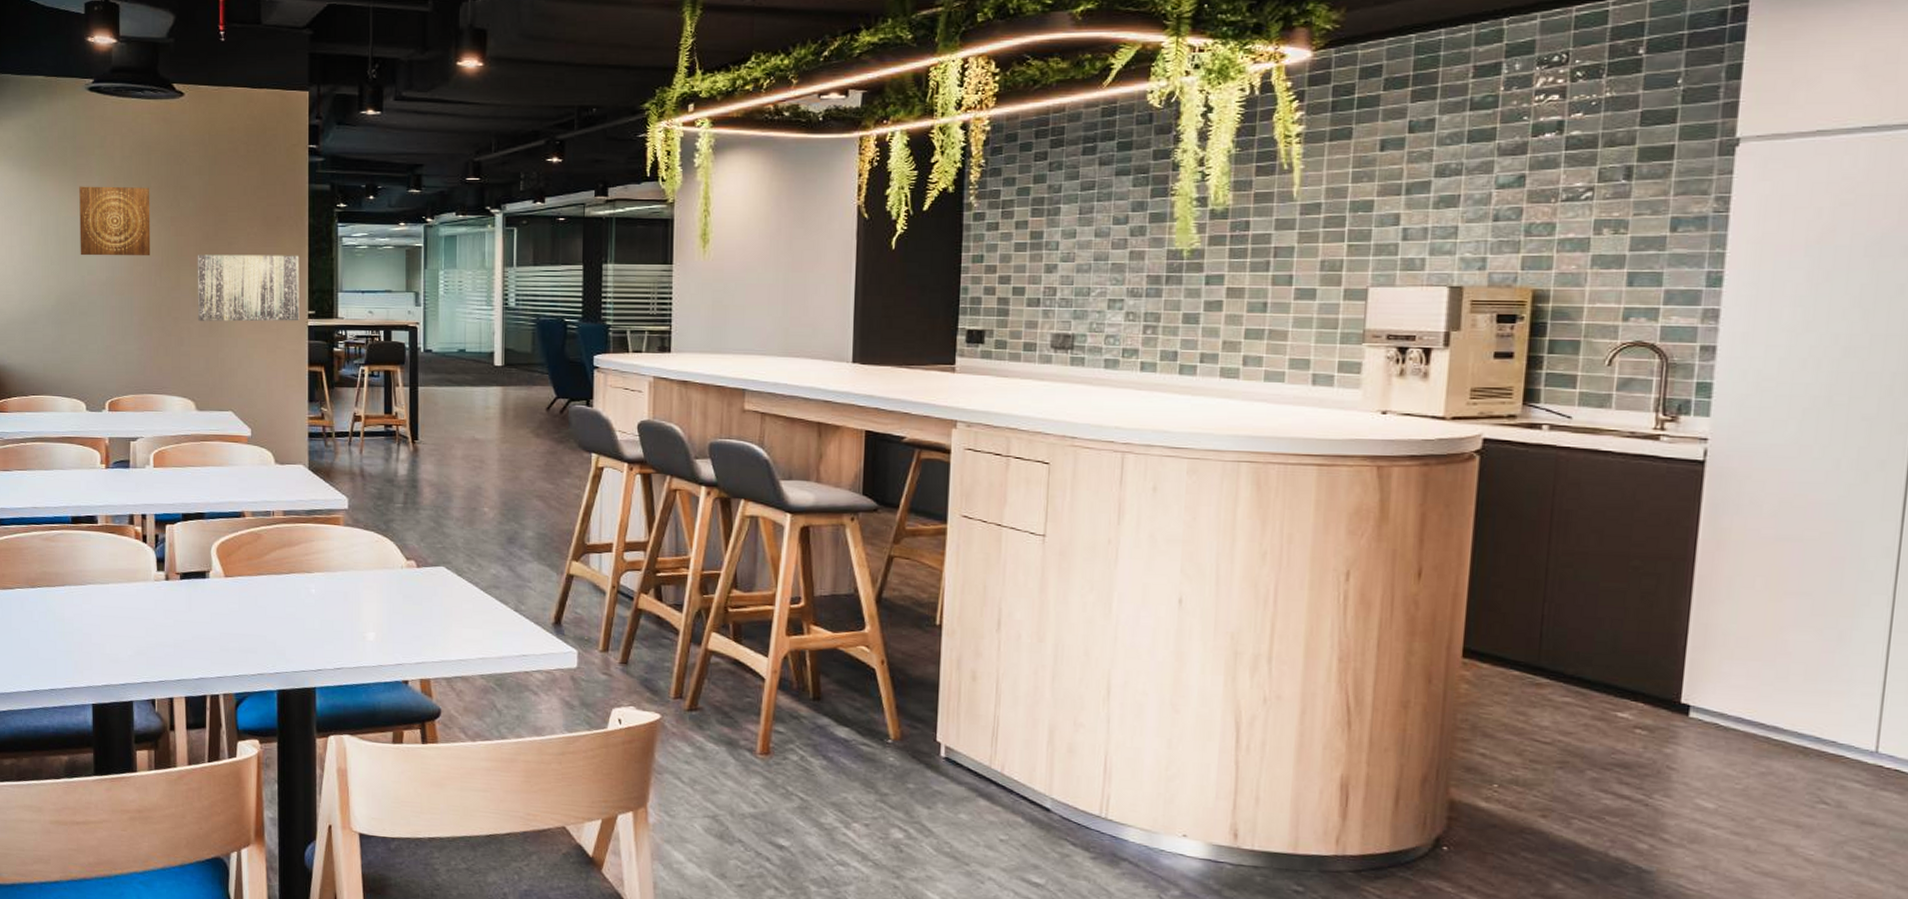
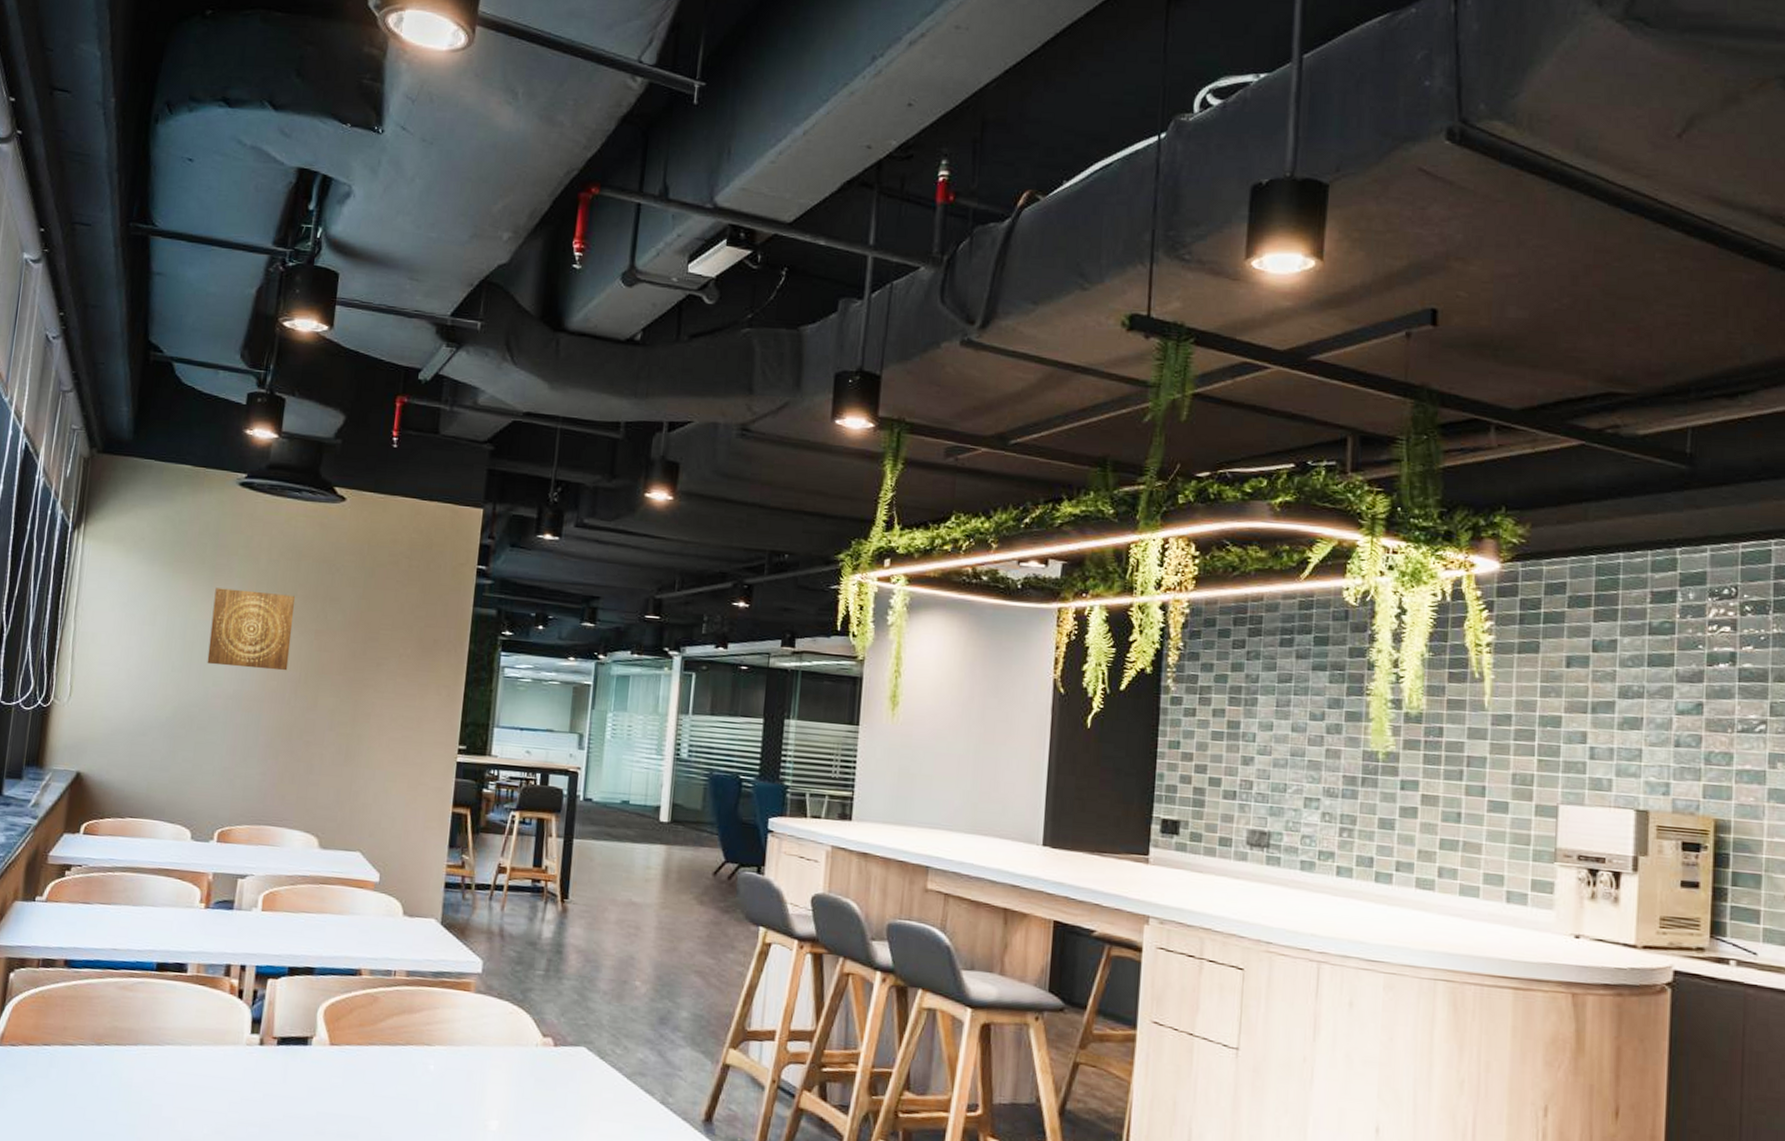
wall art: present [197,254,300,322] -> none [332,673,455,756]

